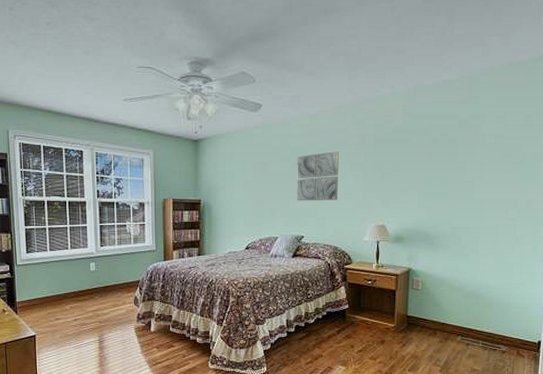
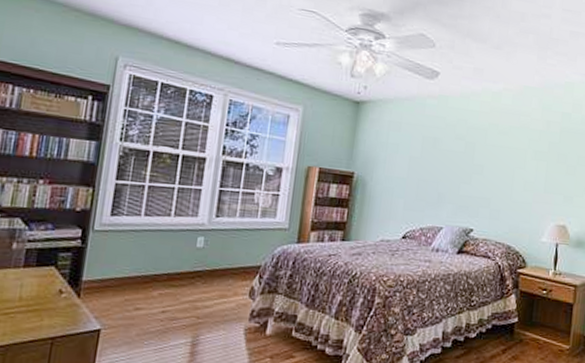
wall art: present [296,151,339,201] -> none [468,135,521,191]

